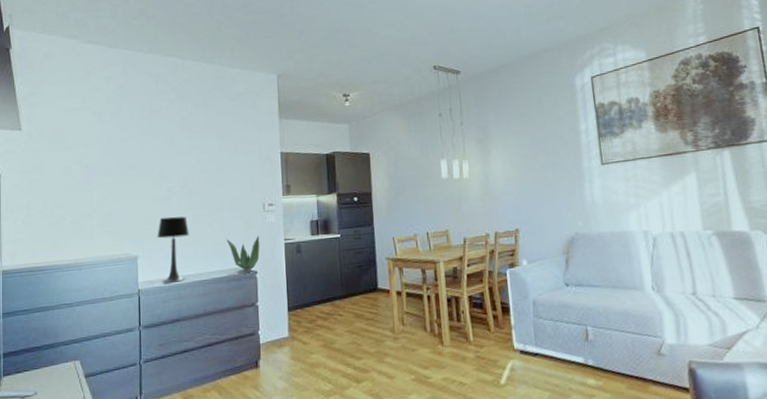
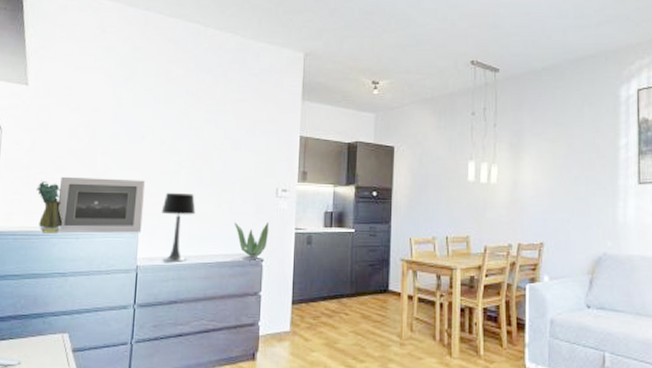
vase: none [38,218,65,269] -> present [36,180,63,235]
picture frame: none [59,208,141,267] -> present [58,176,146,234]

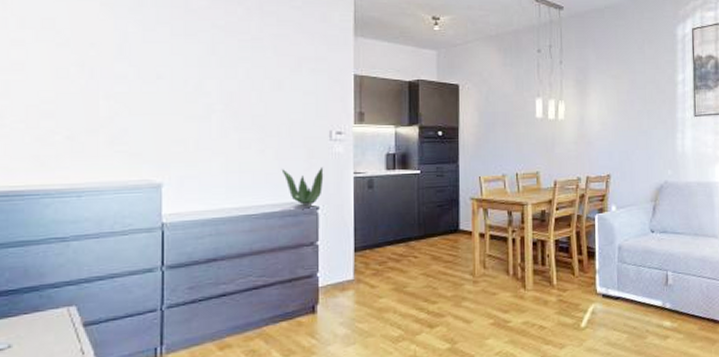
vase: present [36,180,63,235] -> none [15,130,57,195]
picture frame: present [58,176,146,234] -> none [47,124,167,192]
table lamp: present [161,192,196,262] -> none [189,139,233,217]

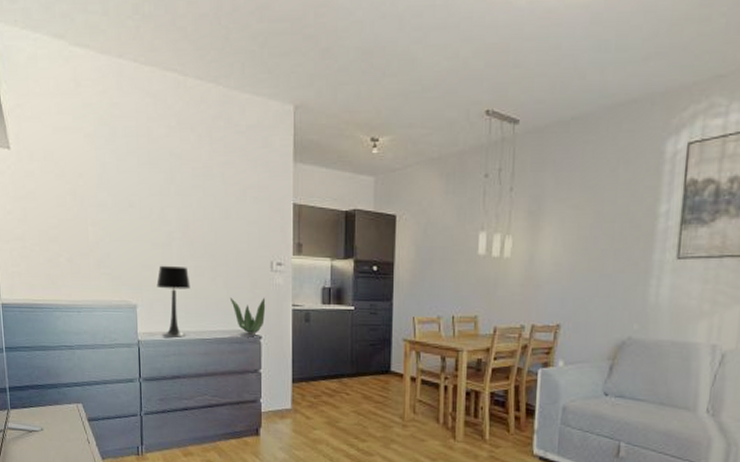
table lamp: none [189,139,233,217] -> present [156,265,191,338]

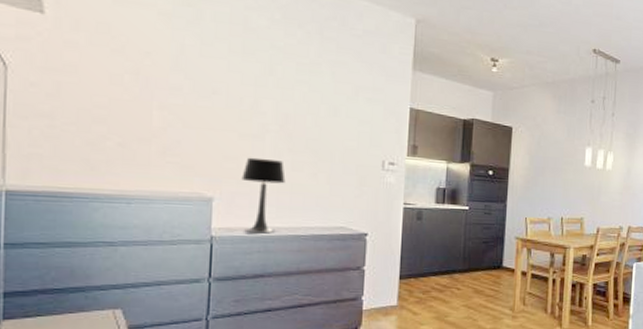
plant: present [229,297,266,335] -> none [332,194,375,232]

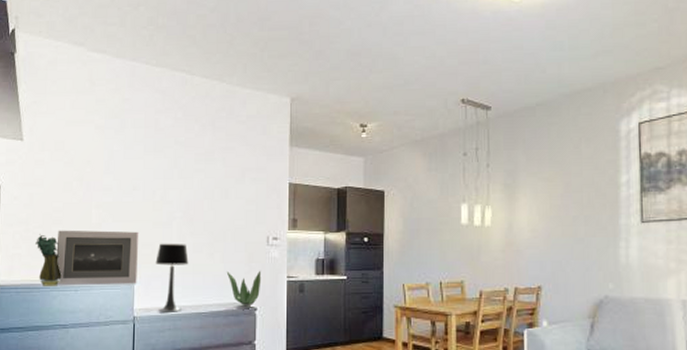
vase: none [65,132,107,198] -> present [35,234,62,288]
picture frame: none [98,130,220,201] -> present [56,230,139,286]
plant: none [332,194,375,232] -> present [226,270,262,307]

